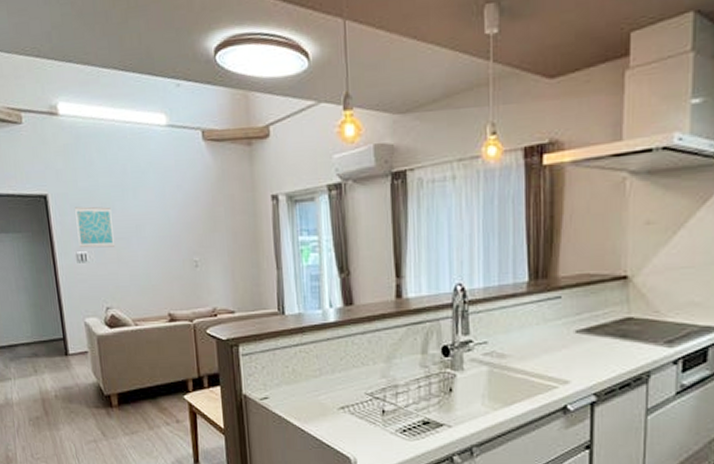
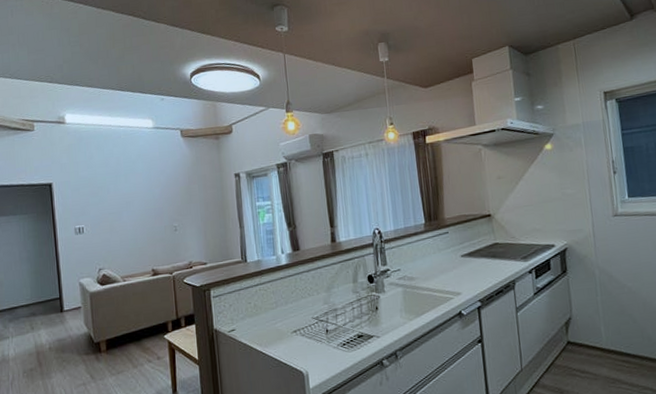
wall art: present [75,206,115,248] -> none [75,190,108,222]

